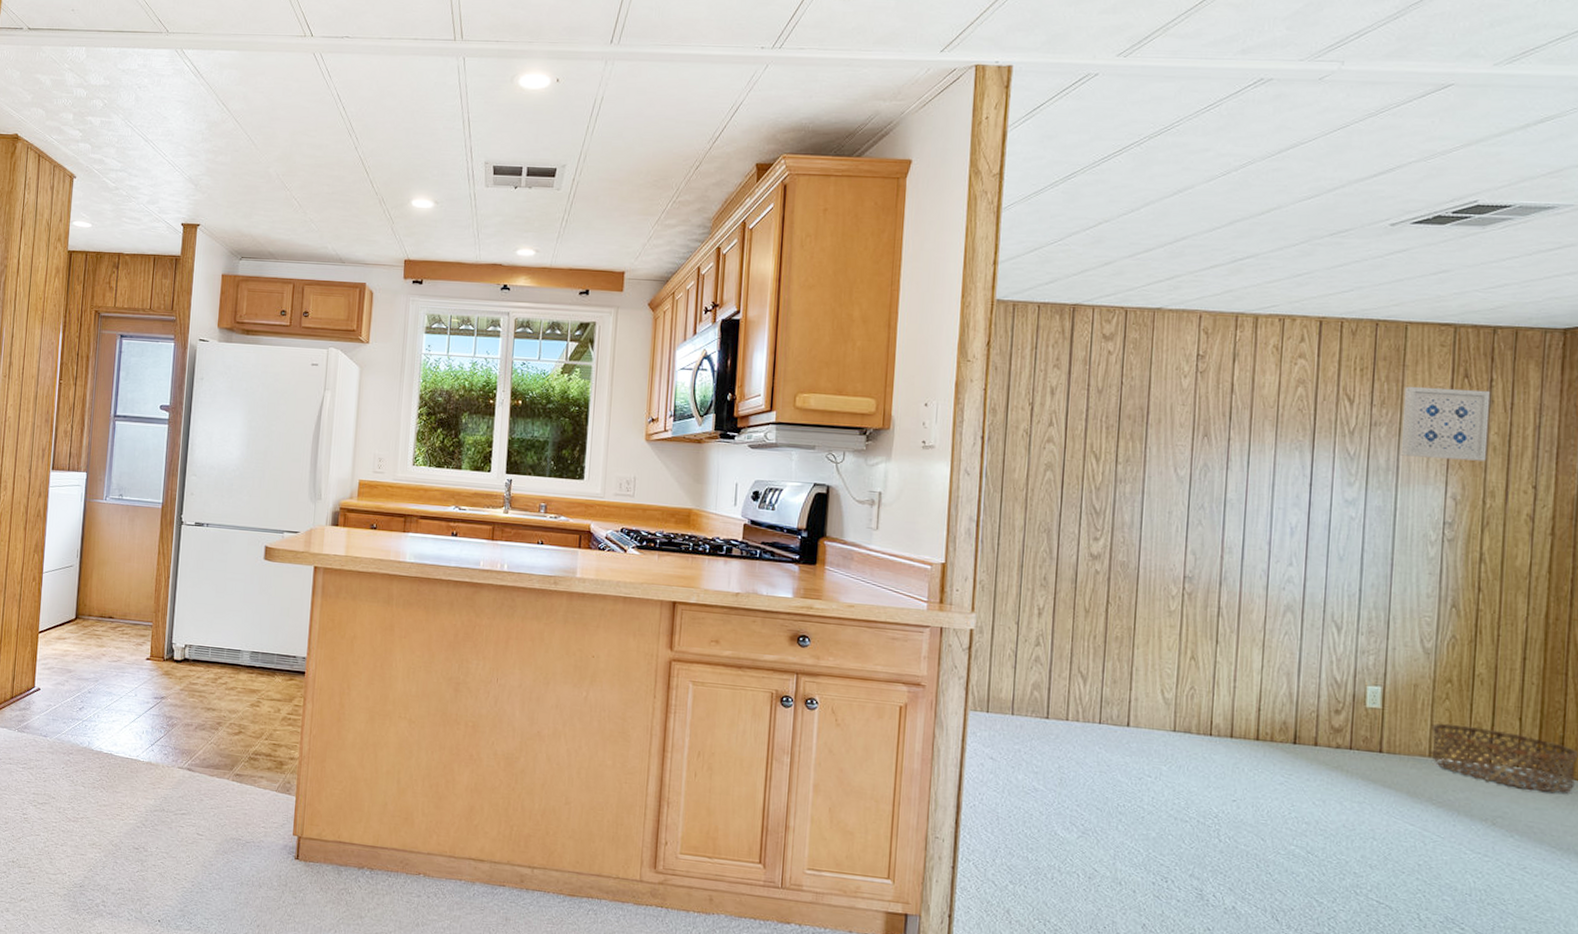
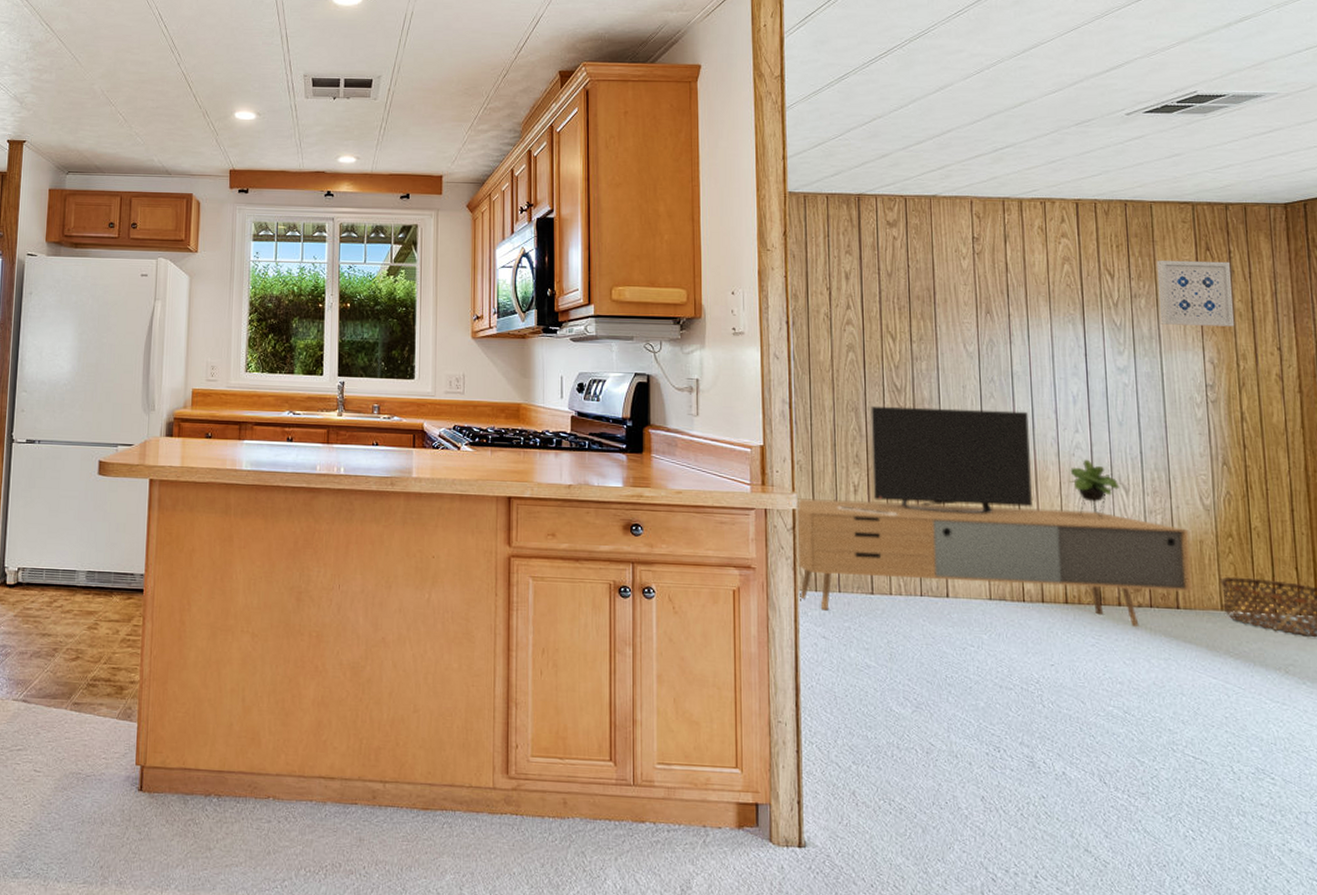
media console: none [969,527,1403,768] -> present [796,405,1193,626]

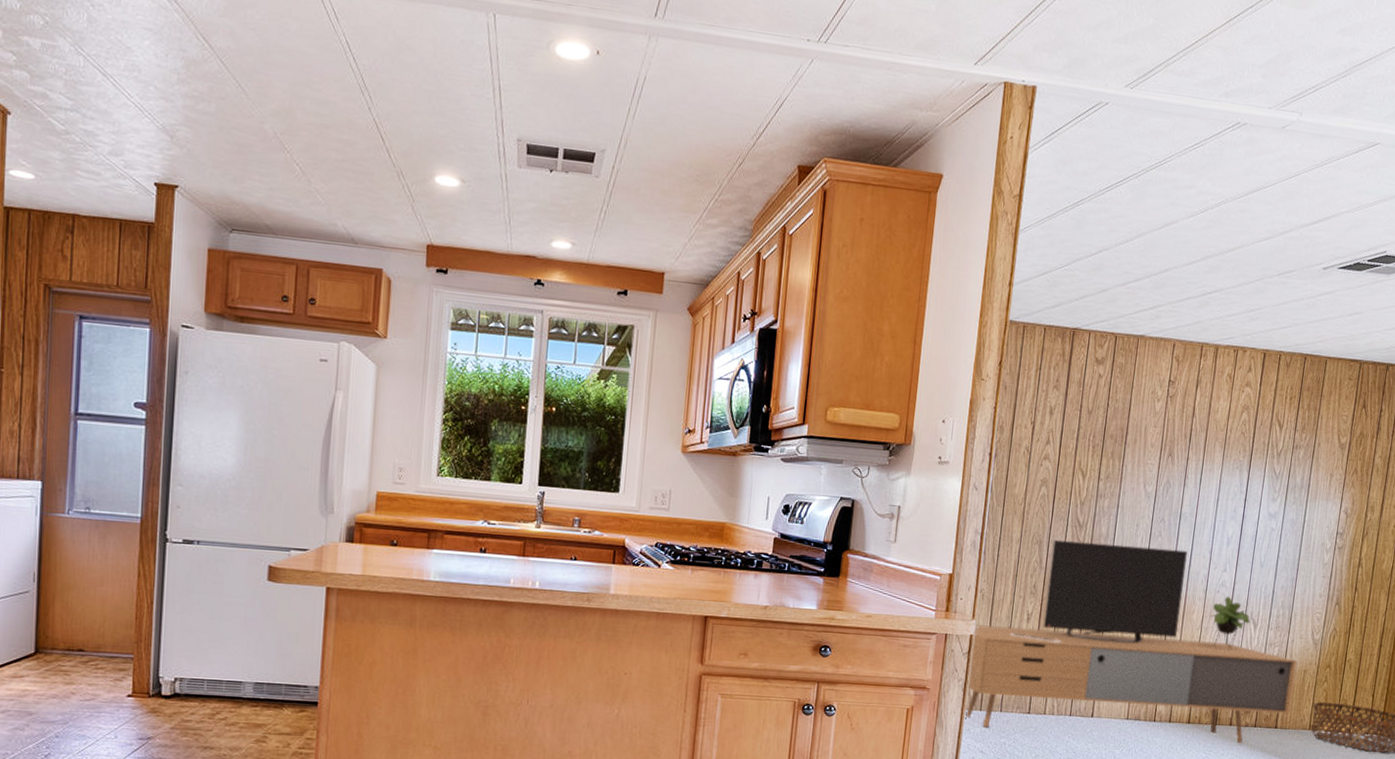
wall art: present [1156,260,1235,327] -> none [1312,414,1380,481]

